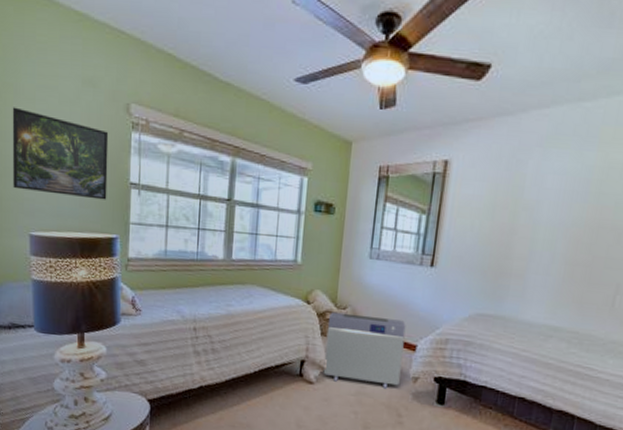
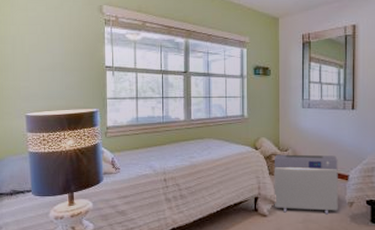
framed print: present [12,107,109,200] -> none [9,16,88,82]

